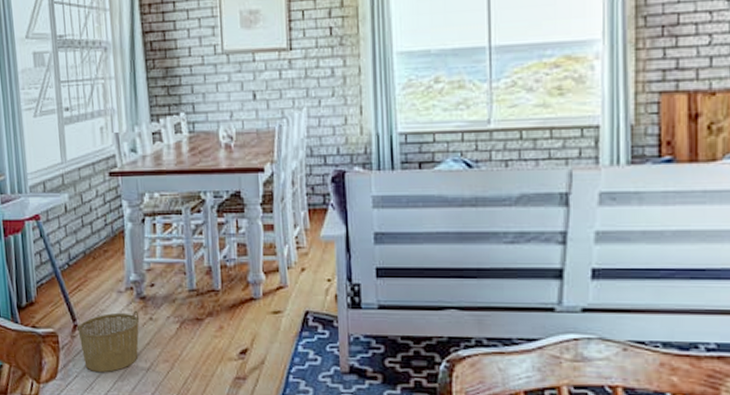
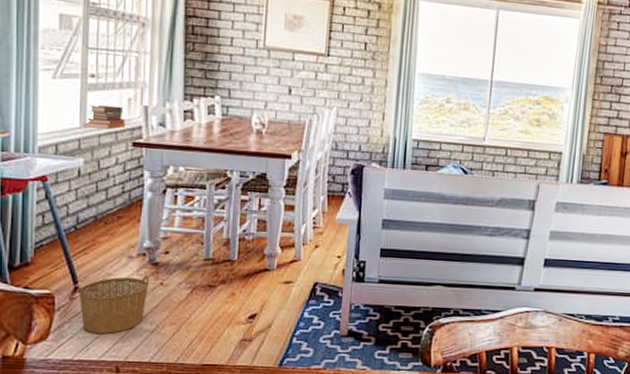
books: none [63,136,100,162] -> present [82,104,125,130]

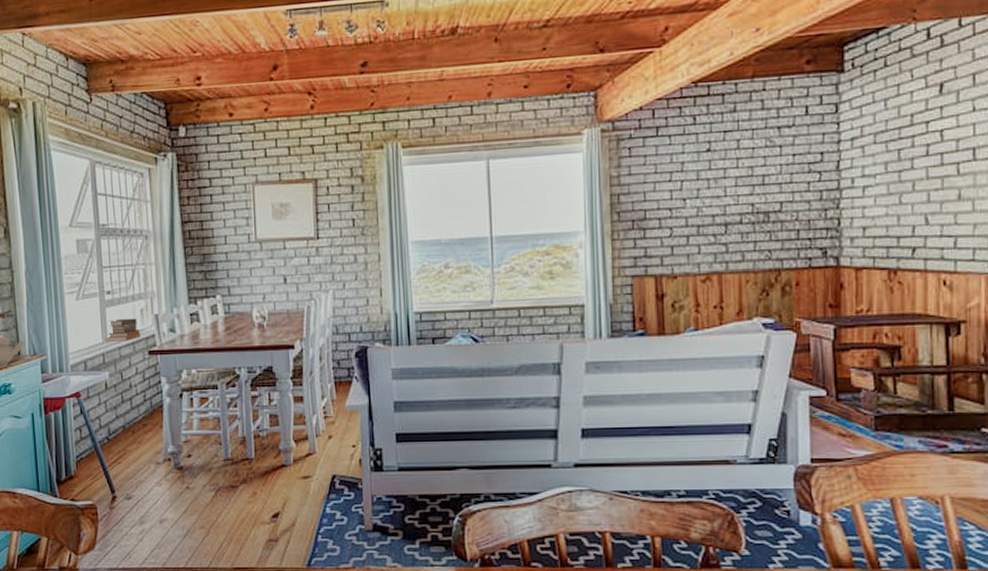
basket: present [77,275,150,335] -> none [115,480,177,542]

